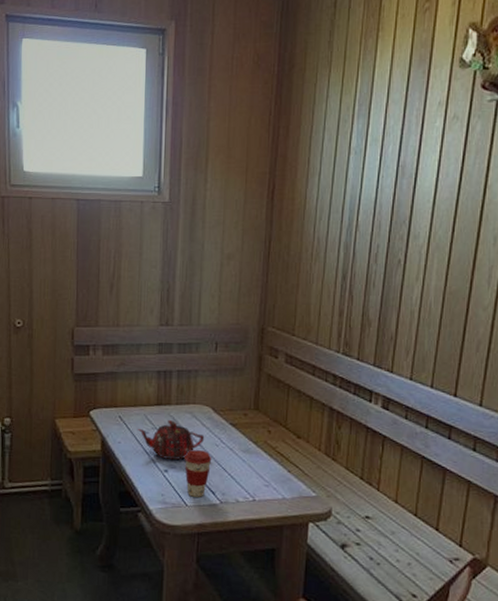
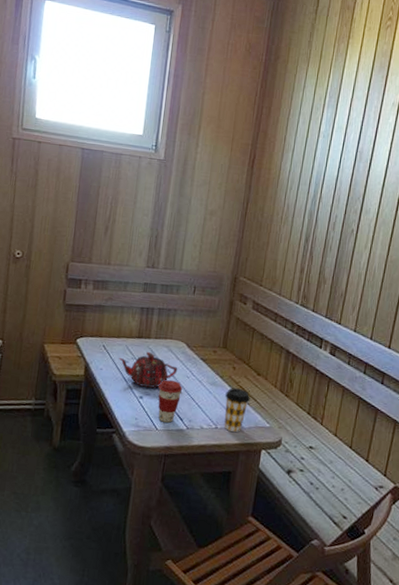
coffee cup: none [261,454,291,505] -> present [224,388,251,433]

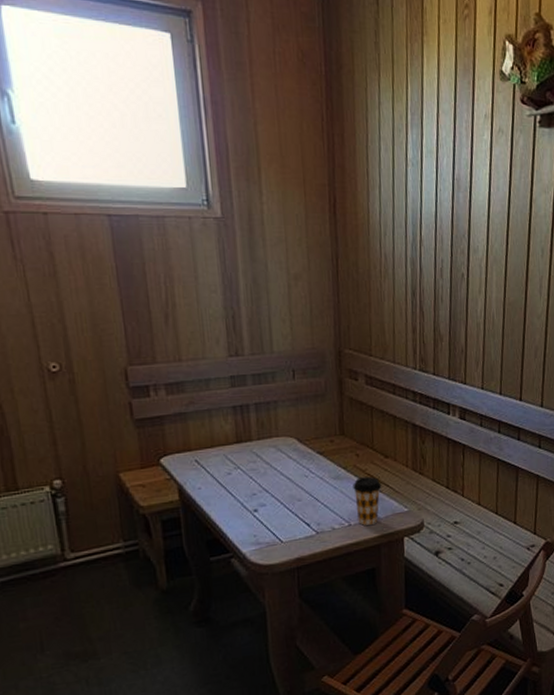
teapot: present [118,352,178,388] -> none [217,457,293,498]
coffee cup: present [158,380,183,423] -> none [274,483,303,533]

